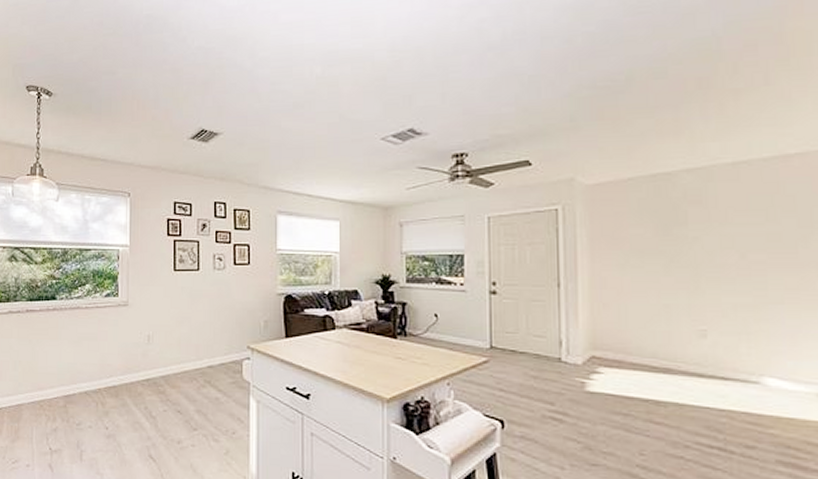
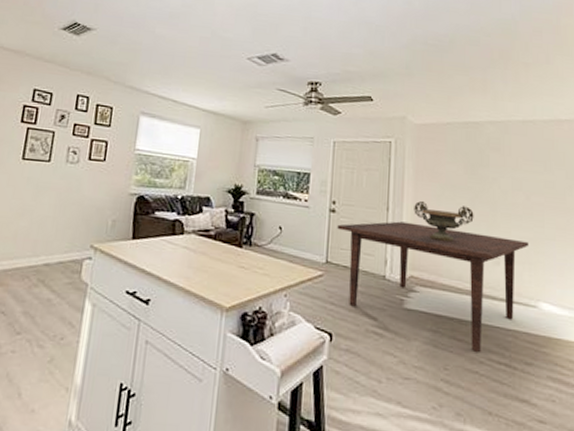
table: none [500,298,747,437] -> present [337,221,530,353]
decorative urn: none [591,272,670,317] -> present [414,200,474,243]

